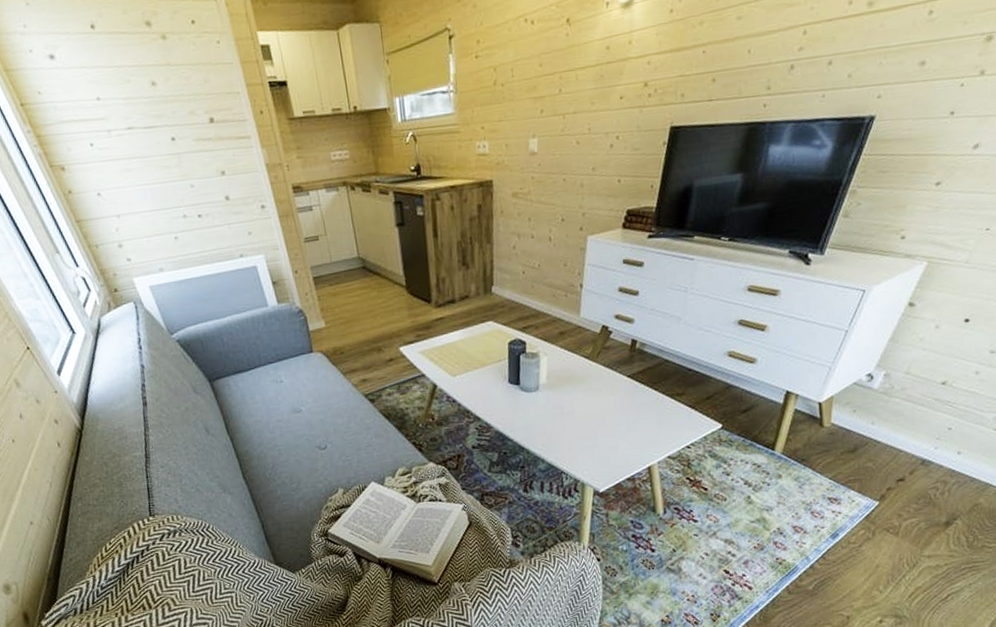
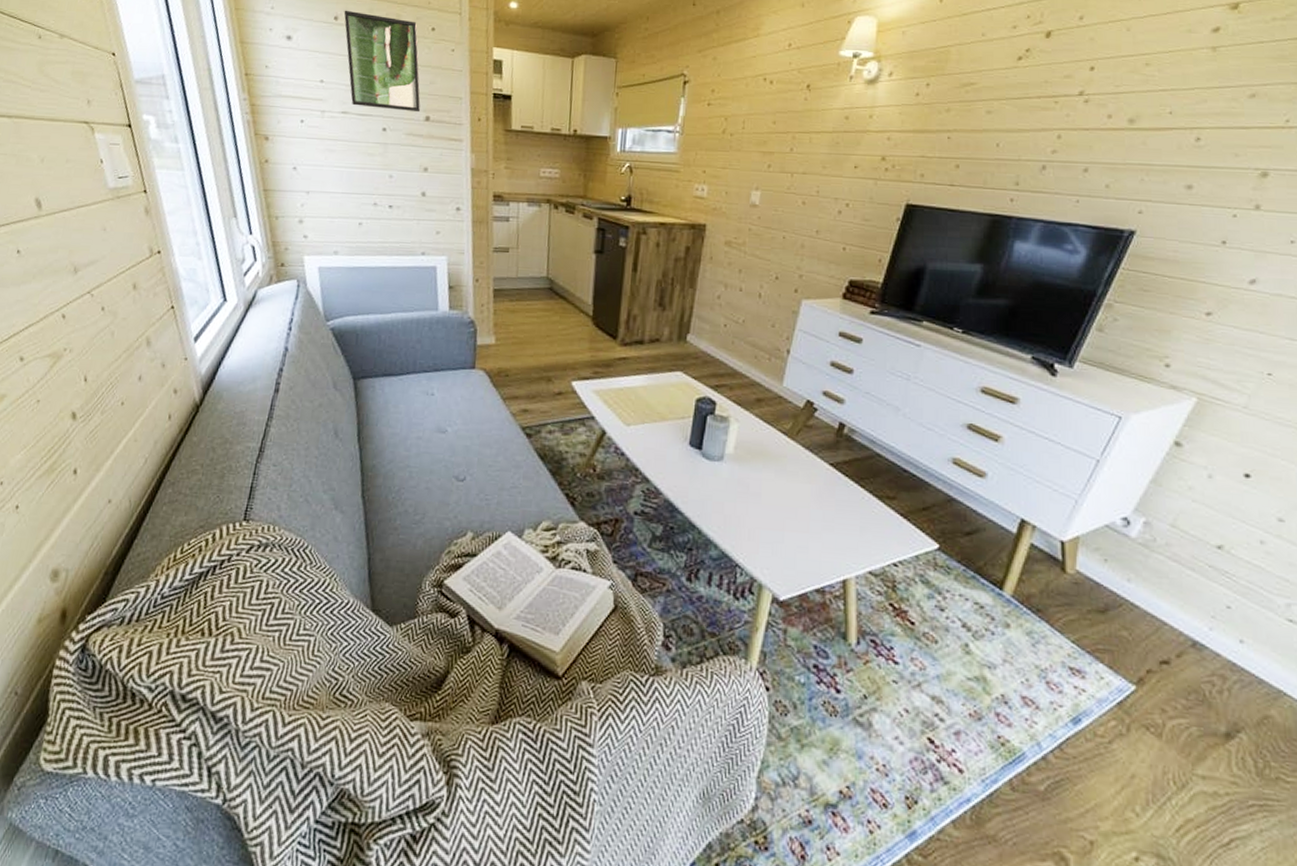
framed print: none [98,15,203,120] -> present [344,10,421,113]

